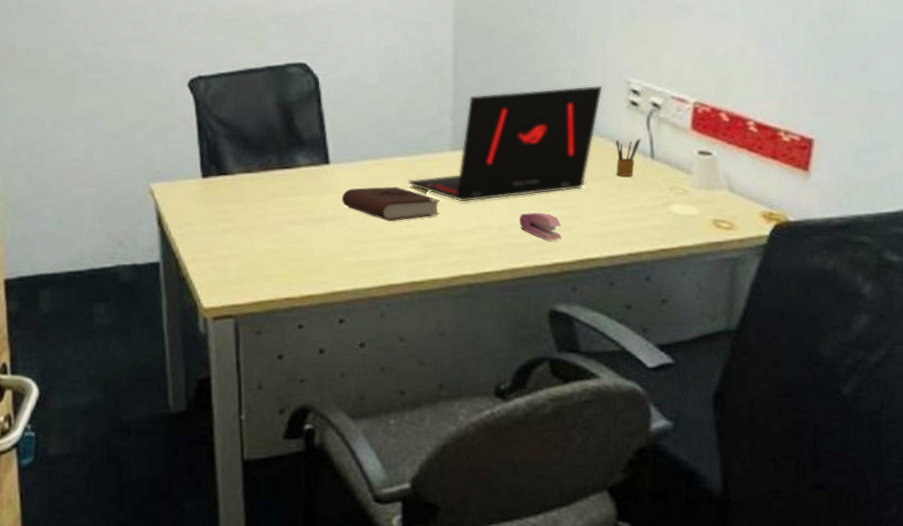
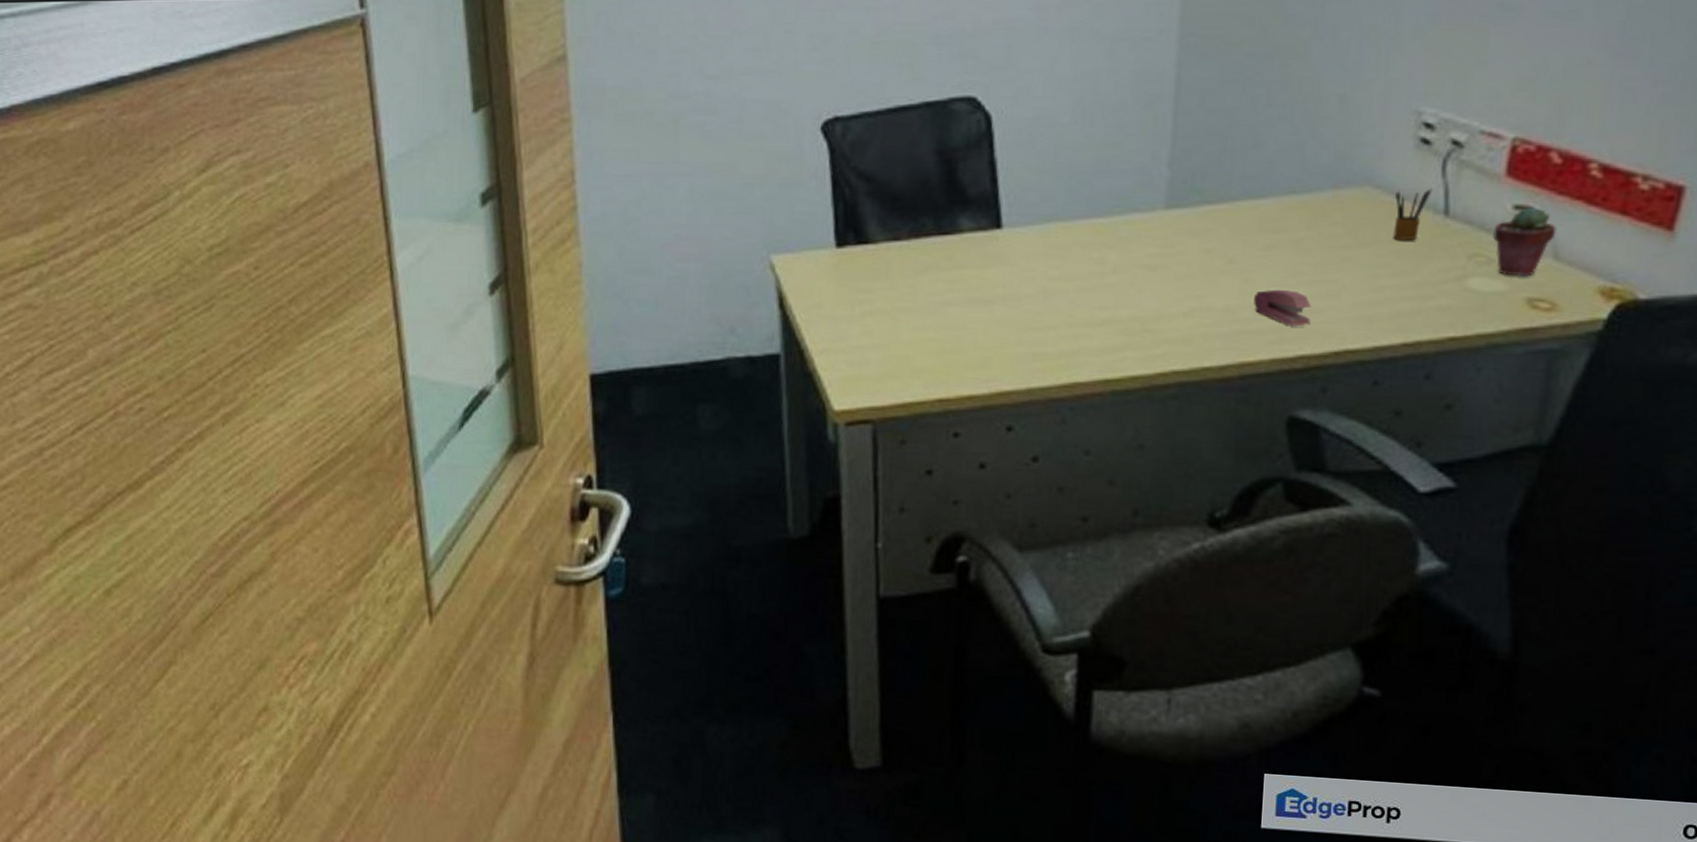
book: present [341,186,440,222] -> none [1015,256,1148,302]
laptop: present [407,85,603,202] -> none [1104,117,1382,277]
potted succulent: none [686,152,729,204] -> present [1493,206,1557,277]

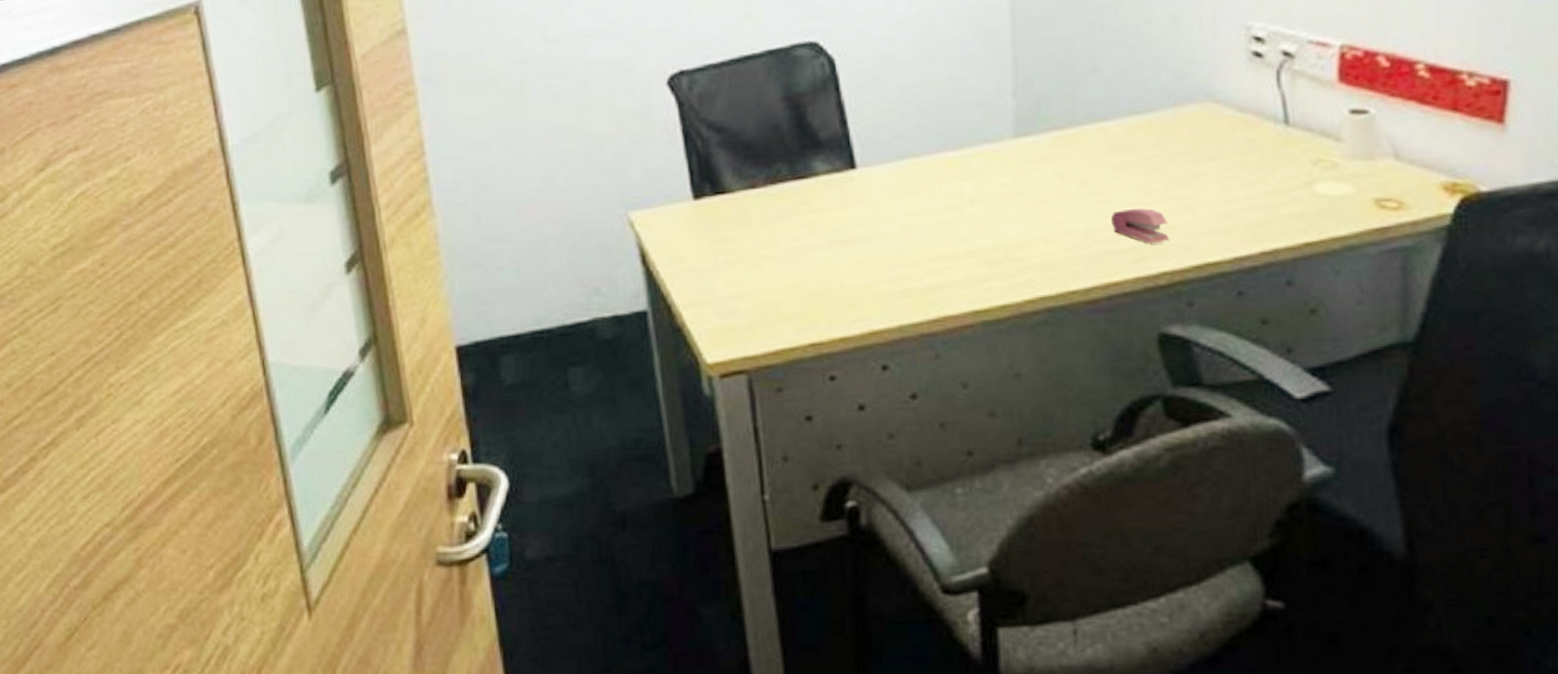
pencil box: present [1393,189,1433,240] -> none [1235,99,1271,151]
potted succulent: present [1493,206,1557,277] -> none [1333,109,1394,178]

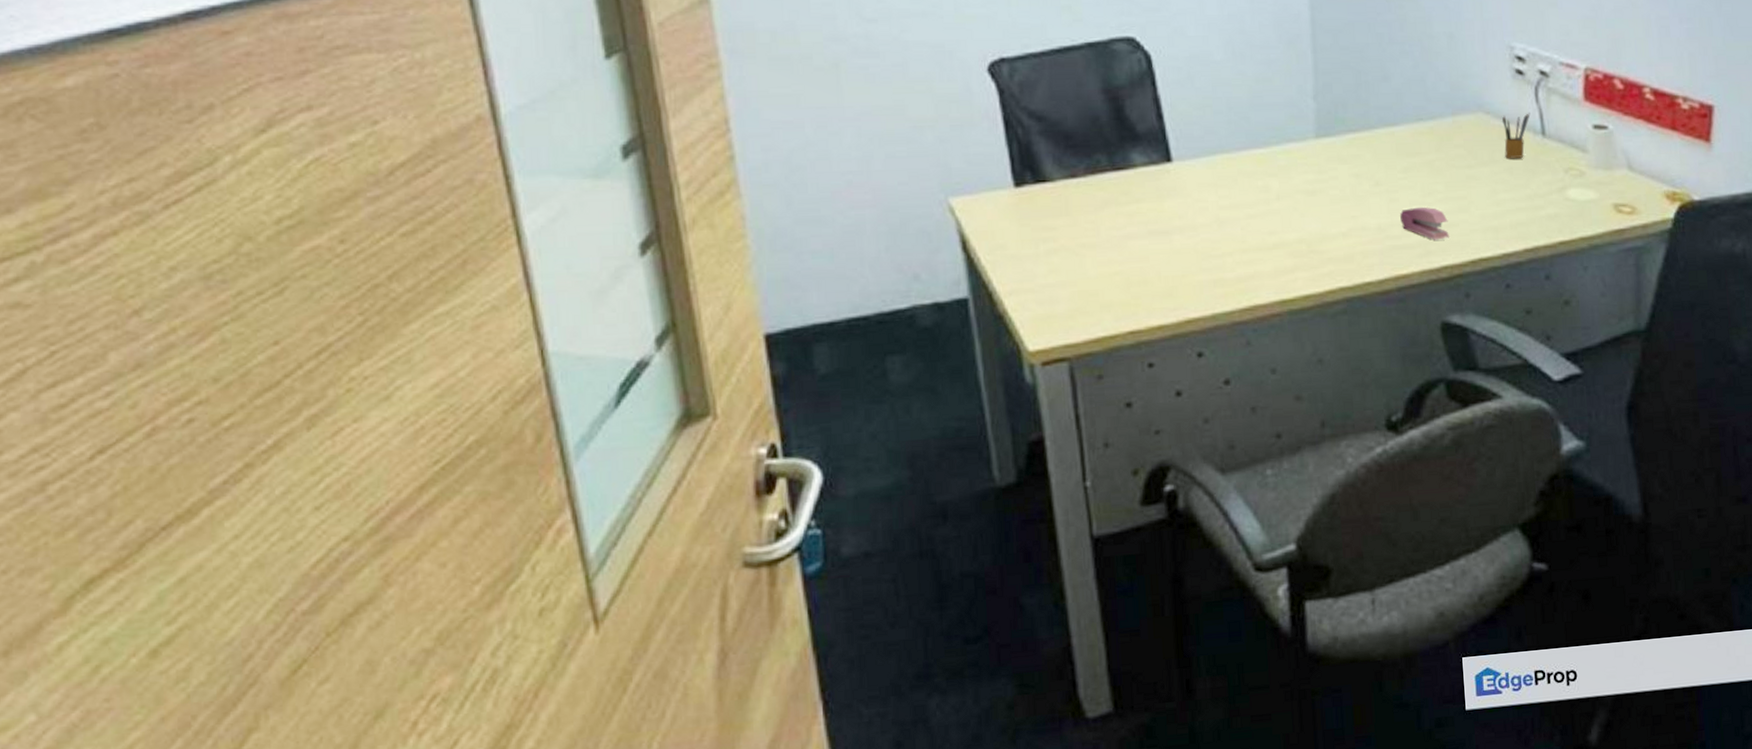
pencil box: none [1235,99,1271,151] -> present [1502,113,1531,158]

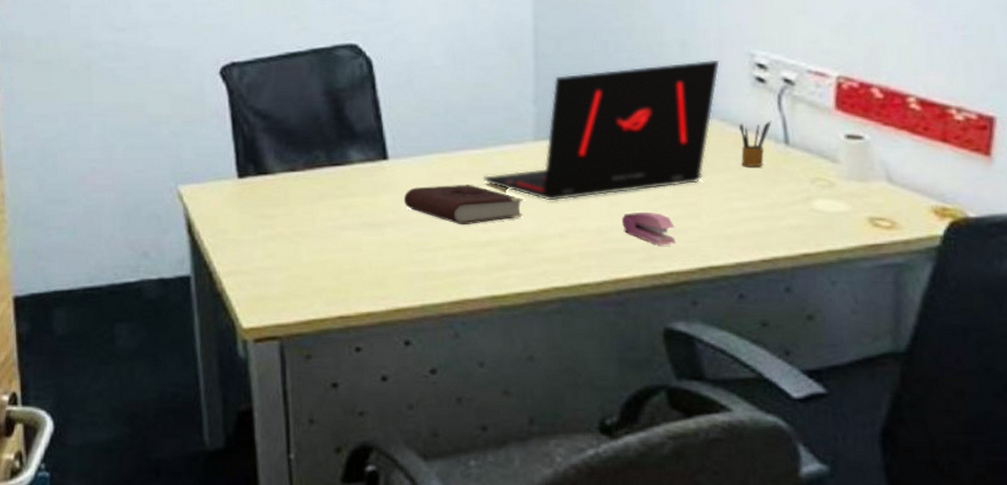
book: none [1189,185,1307,229] -> present [403,184,523,226]
laptop: none [1267,52,1484,200] -> present [482,59,720,201]

